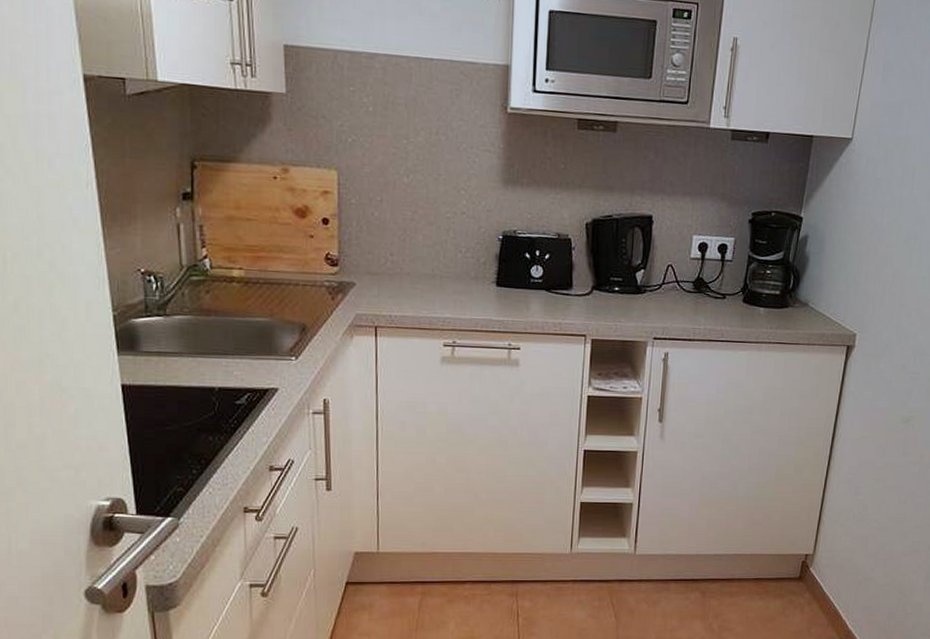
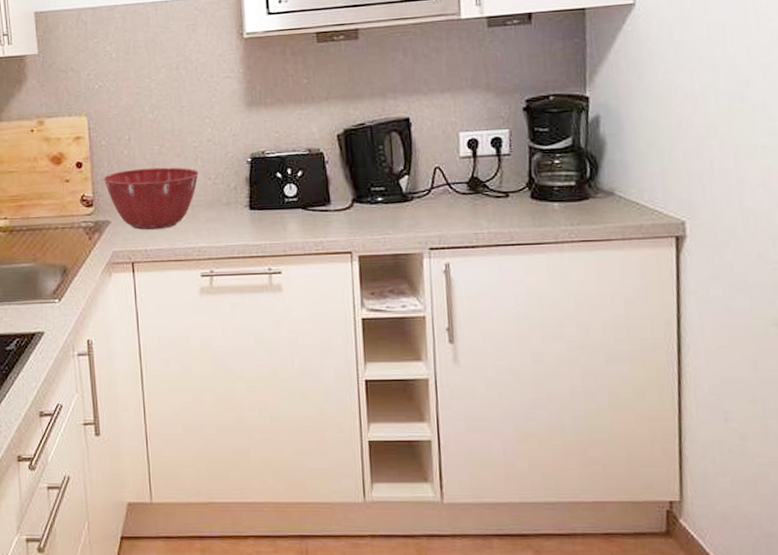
mixing bowl: none [351,232,450,297] -> present [103,167,199,231]

